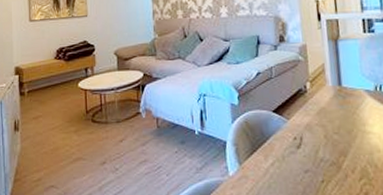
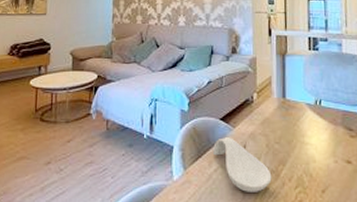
spoon rest: none [267,130,333,186] -> present [212,138,272,192]

